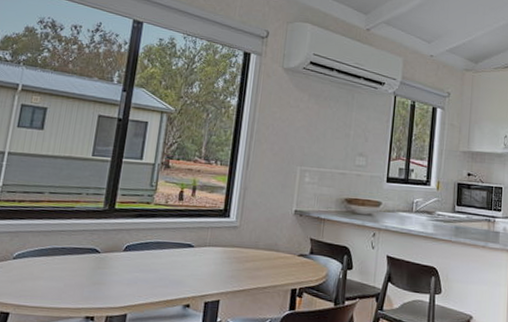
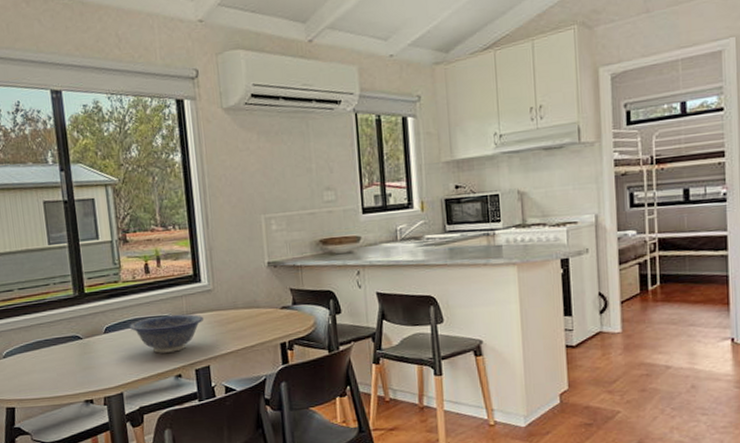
decorative bowl: none [150,243,224,282] -> present [129,313,203,353]

